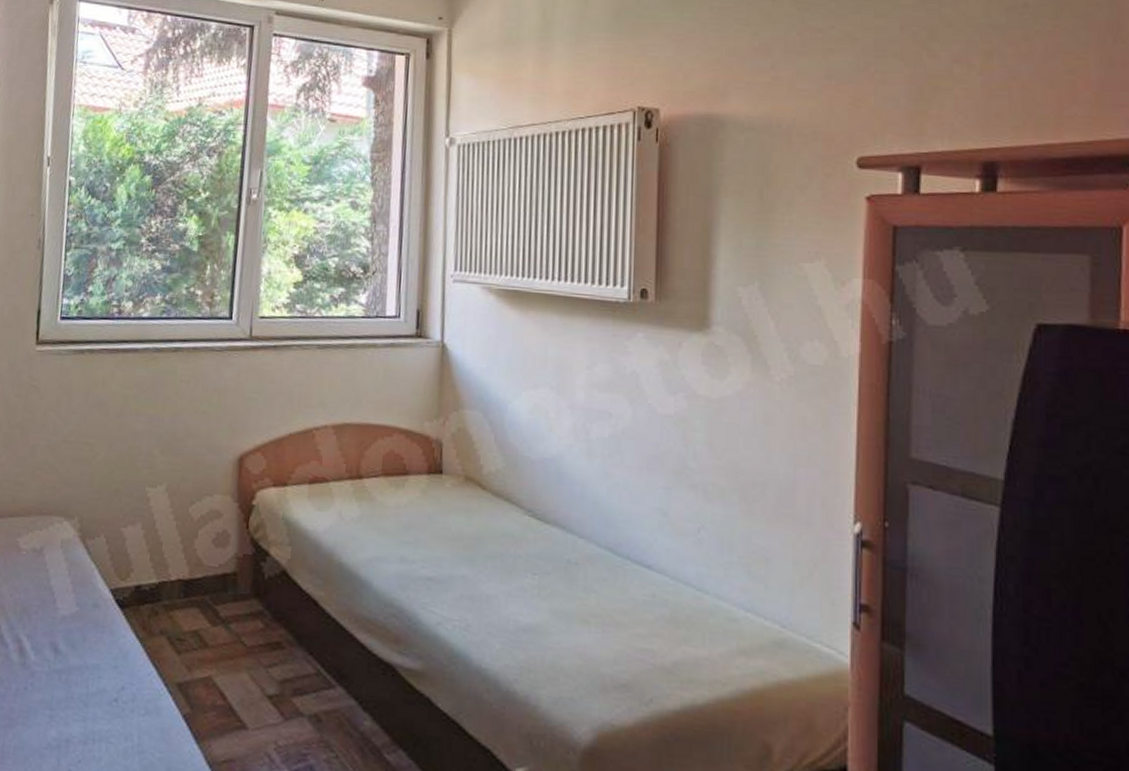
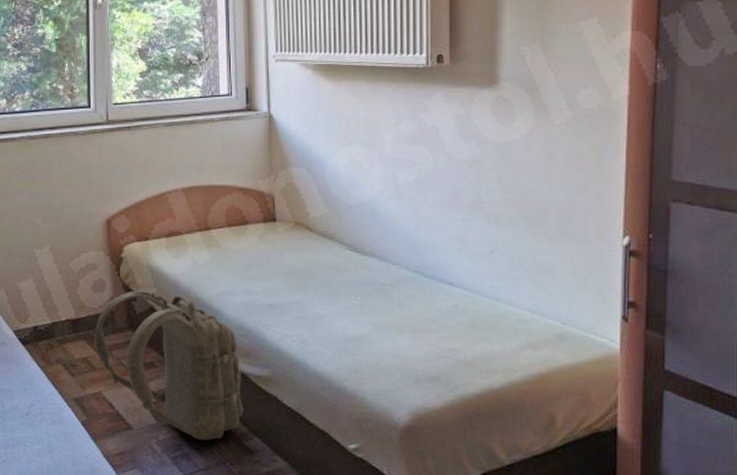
backpack: none [209,548,388,751] -> present [95,291,244,441]

